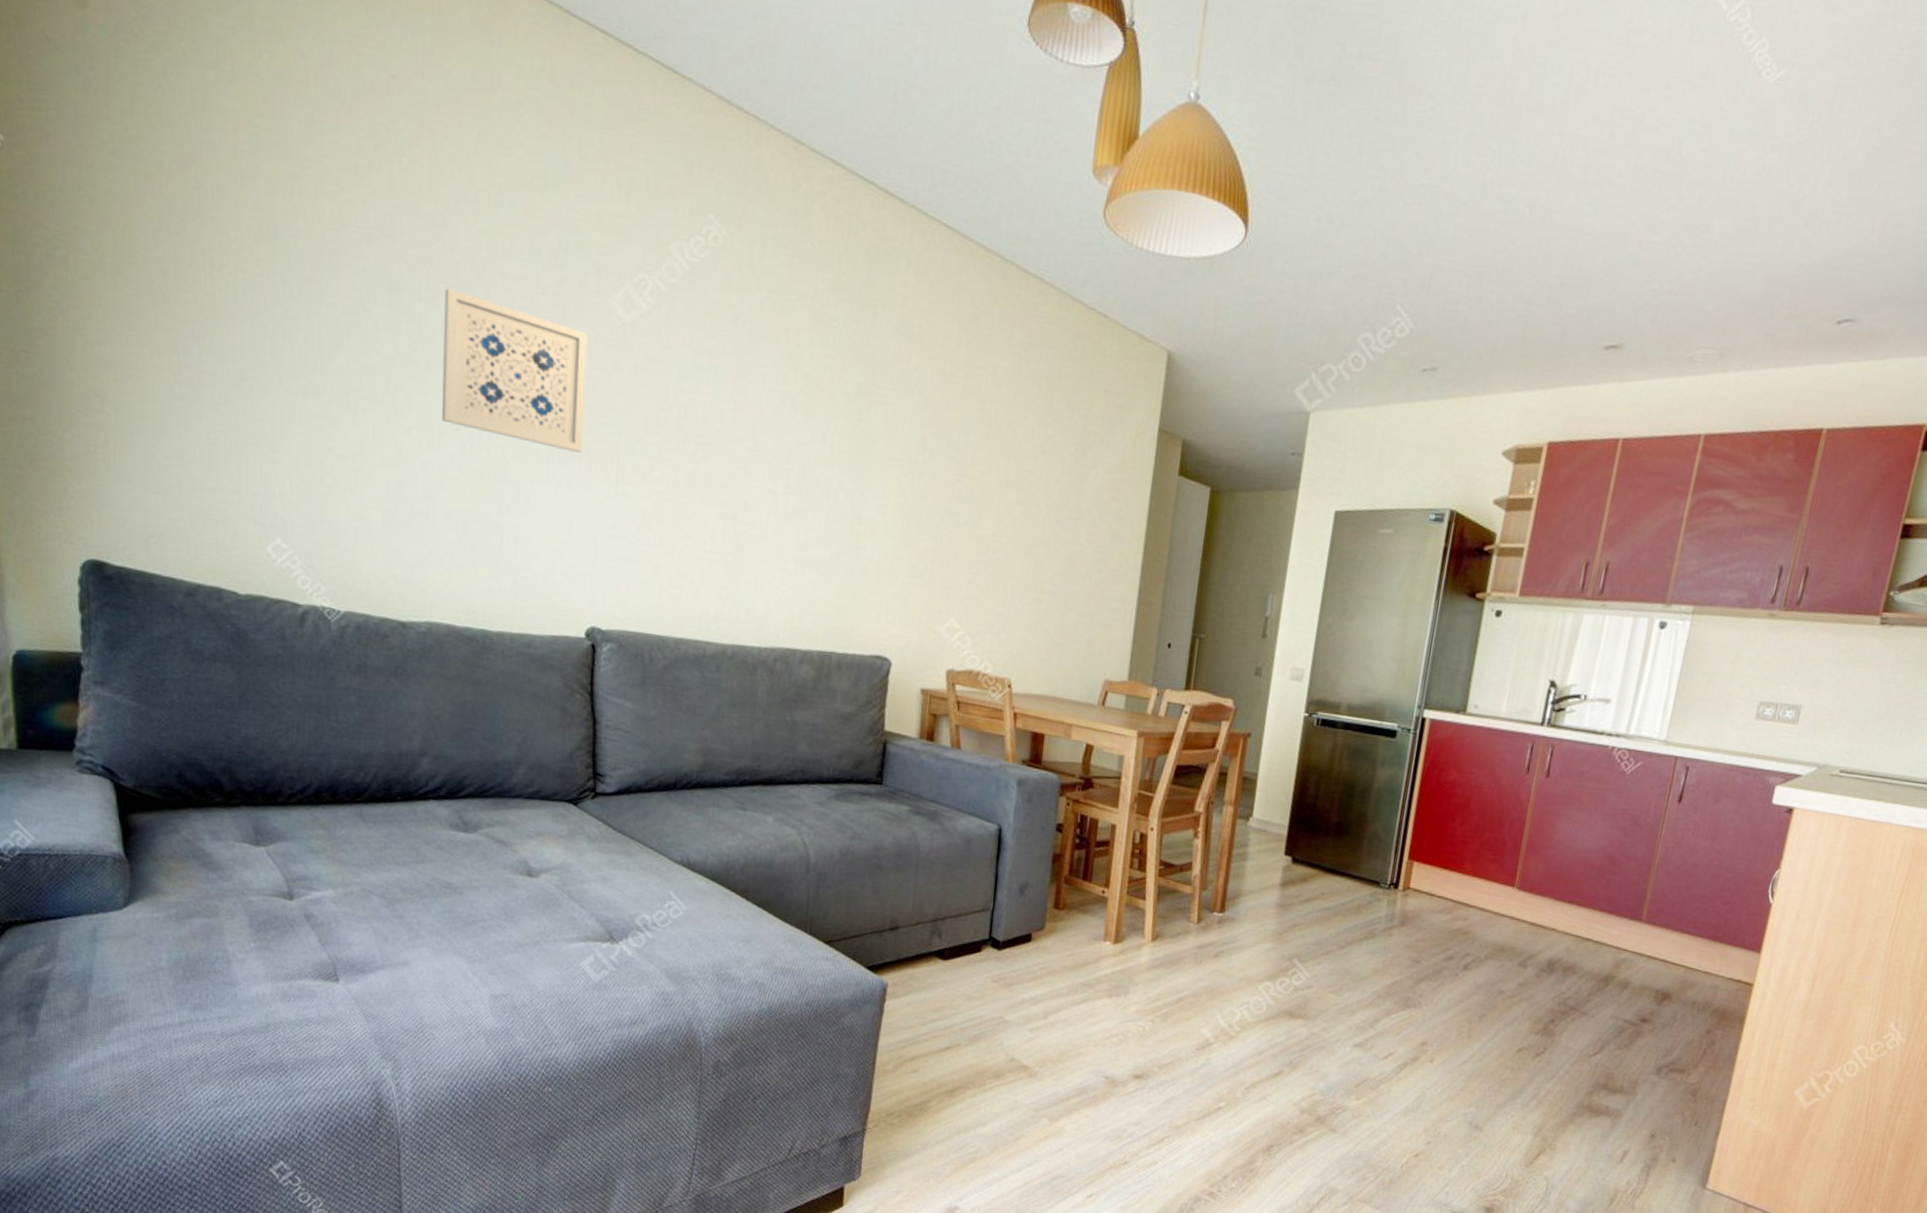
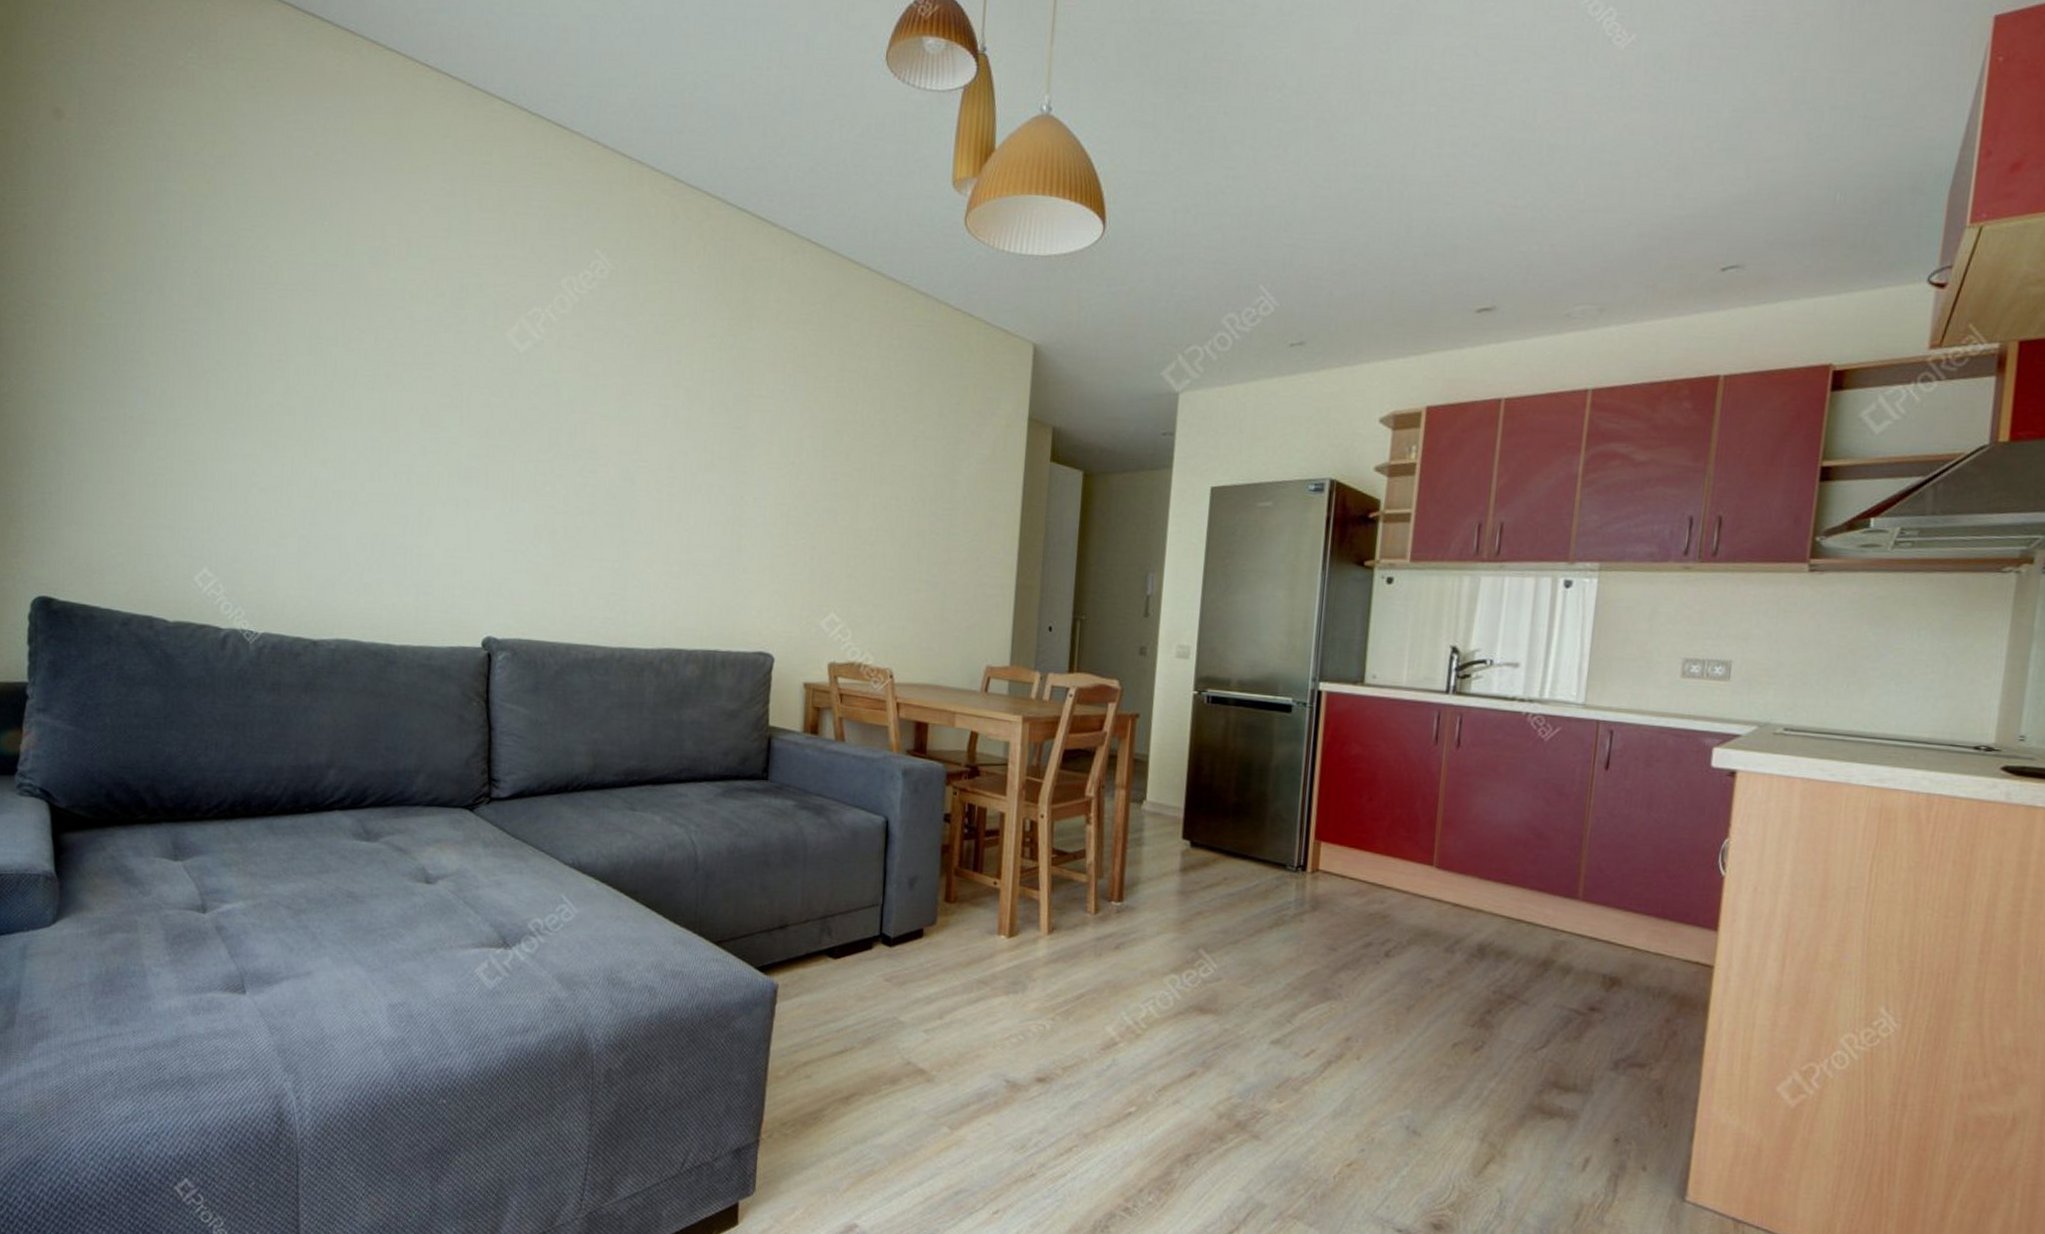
wall art: present [442,288,588,453] -> none [354,333,486,474]

